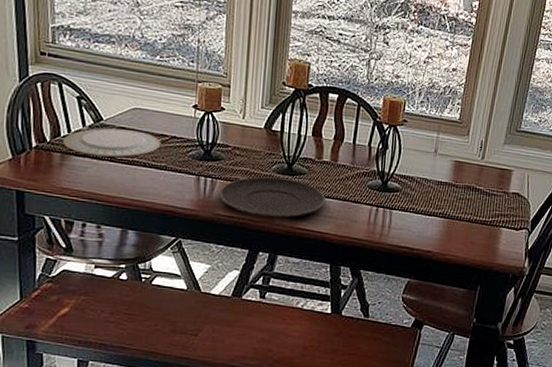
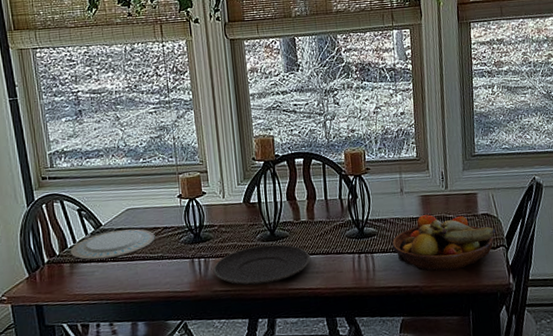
fruit bowl: none [413,181,523,243] -> present [392,214,496,272]

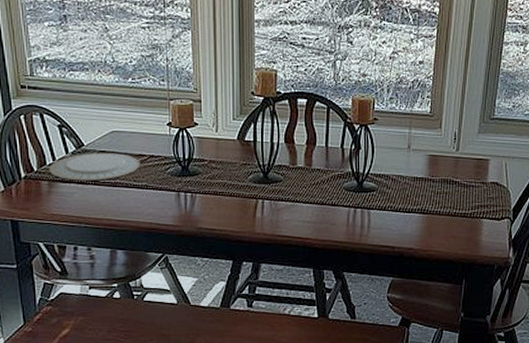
plate: present [213,244,311,286] -> none [199,187,304,227]
fruit bowl: present [392,214,496,272] -> none [391,176,503,238]

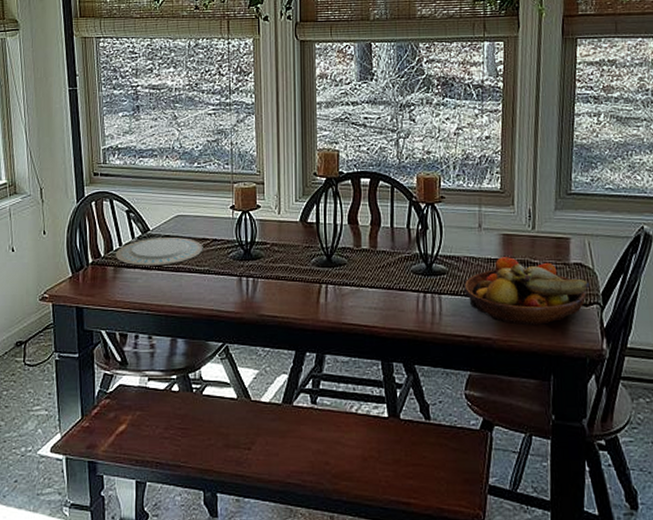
fruit bowl: none [391,176,503,238] -> present [464,257,590,326]

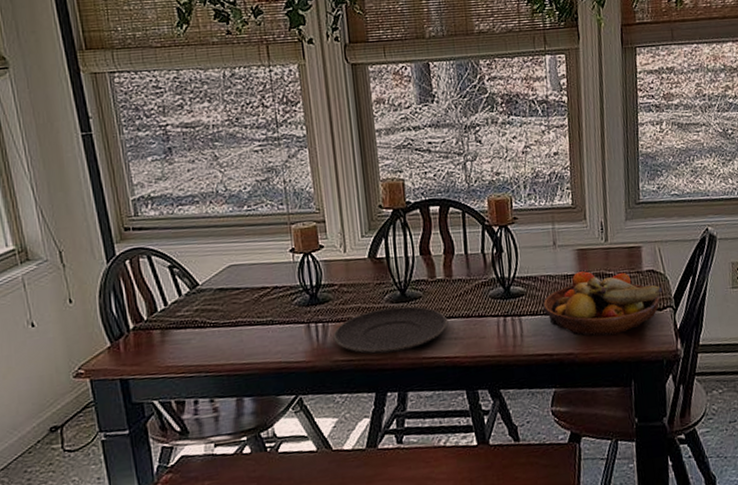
plate: present [115,237,203,266] -> none [160,288,264,326]
plate: none [261,270,370,314] -> present [333,306,449,355]

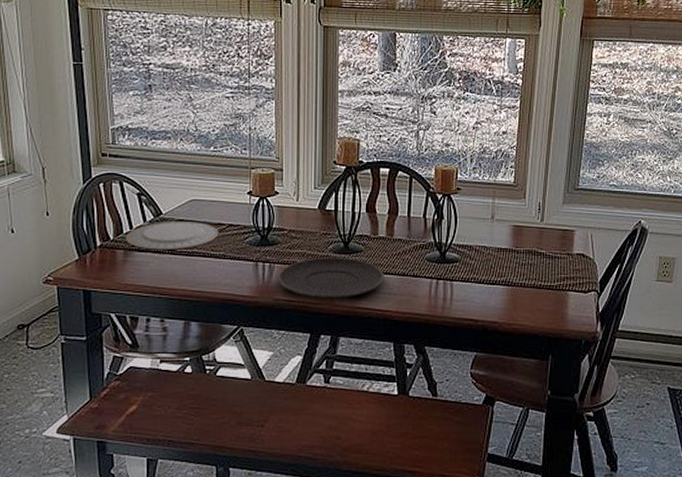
plate: none [160,288,264,326] -> present [125,222,219,250]
fruit bowl: present [542,271,663,337] -> none [475,247,590,311]

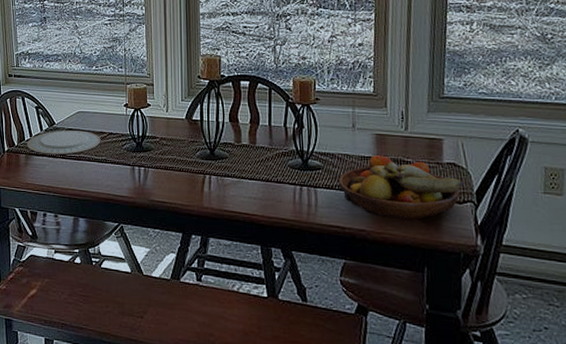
plate: present [278,257,385,299] -> none [152,162,250,202]
fruit bowl: none [475,247,590,311] -> present [338,155,464,220]

